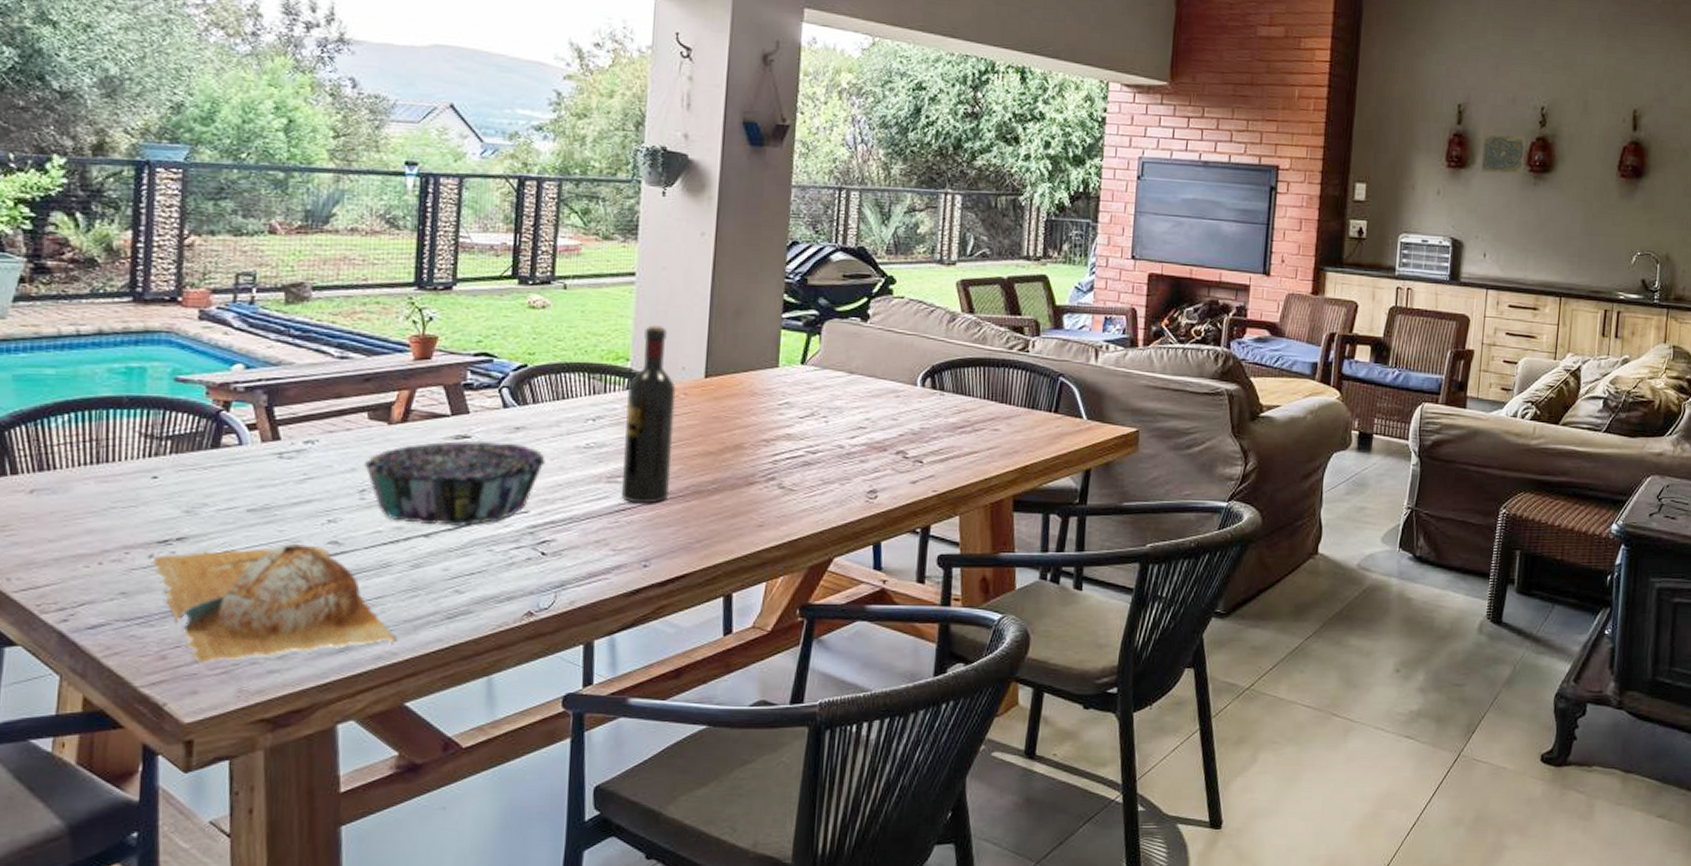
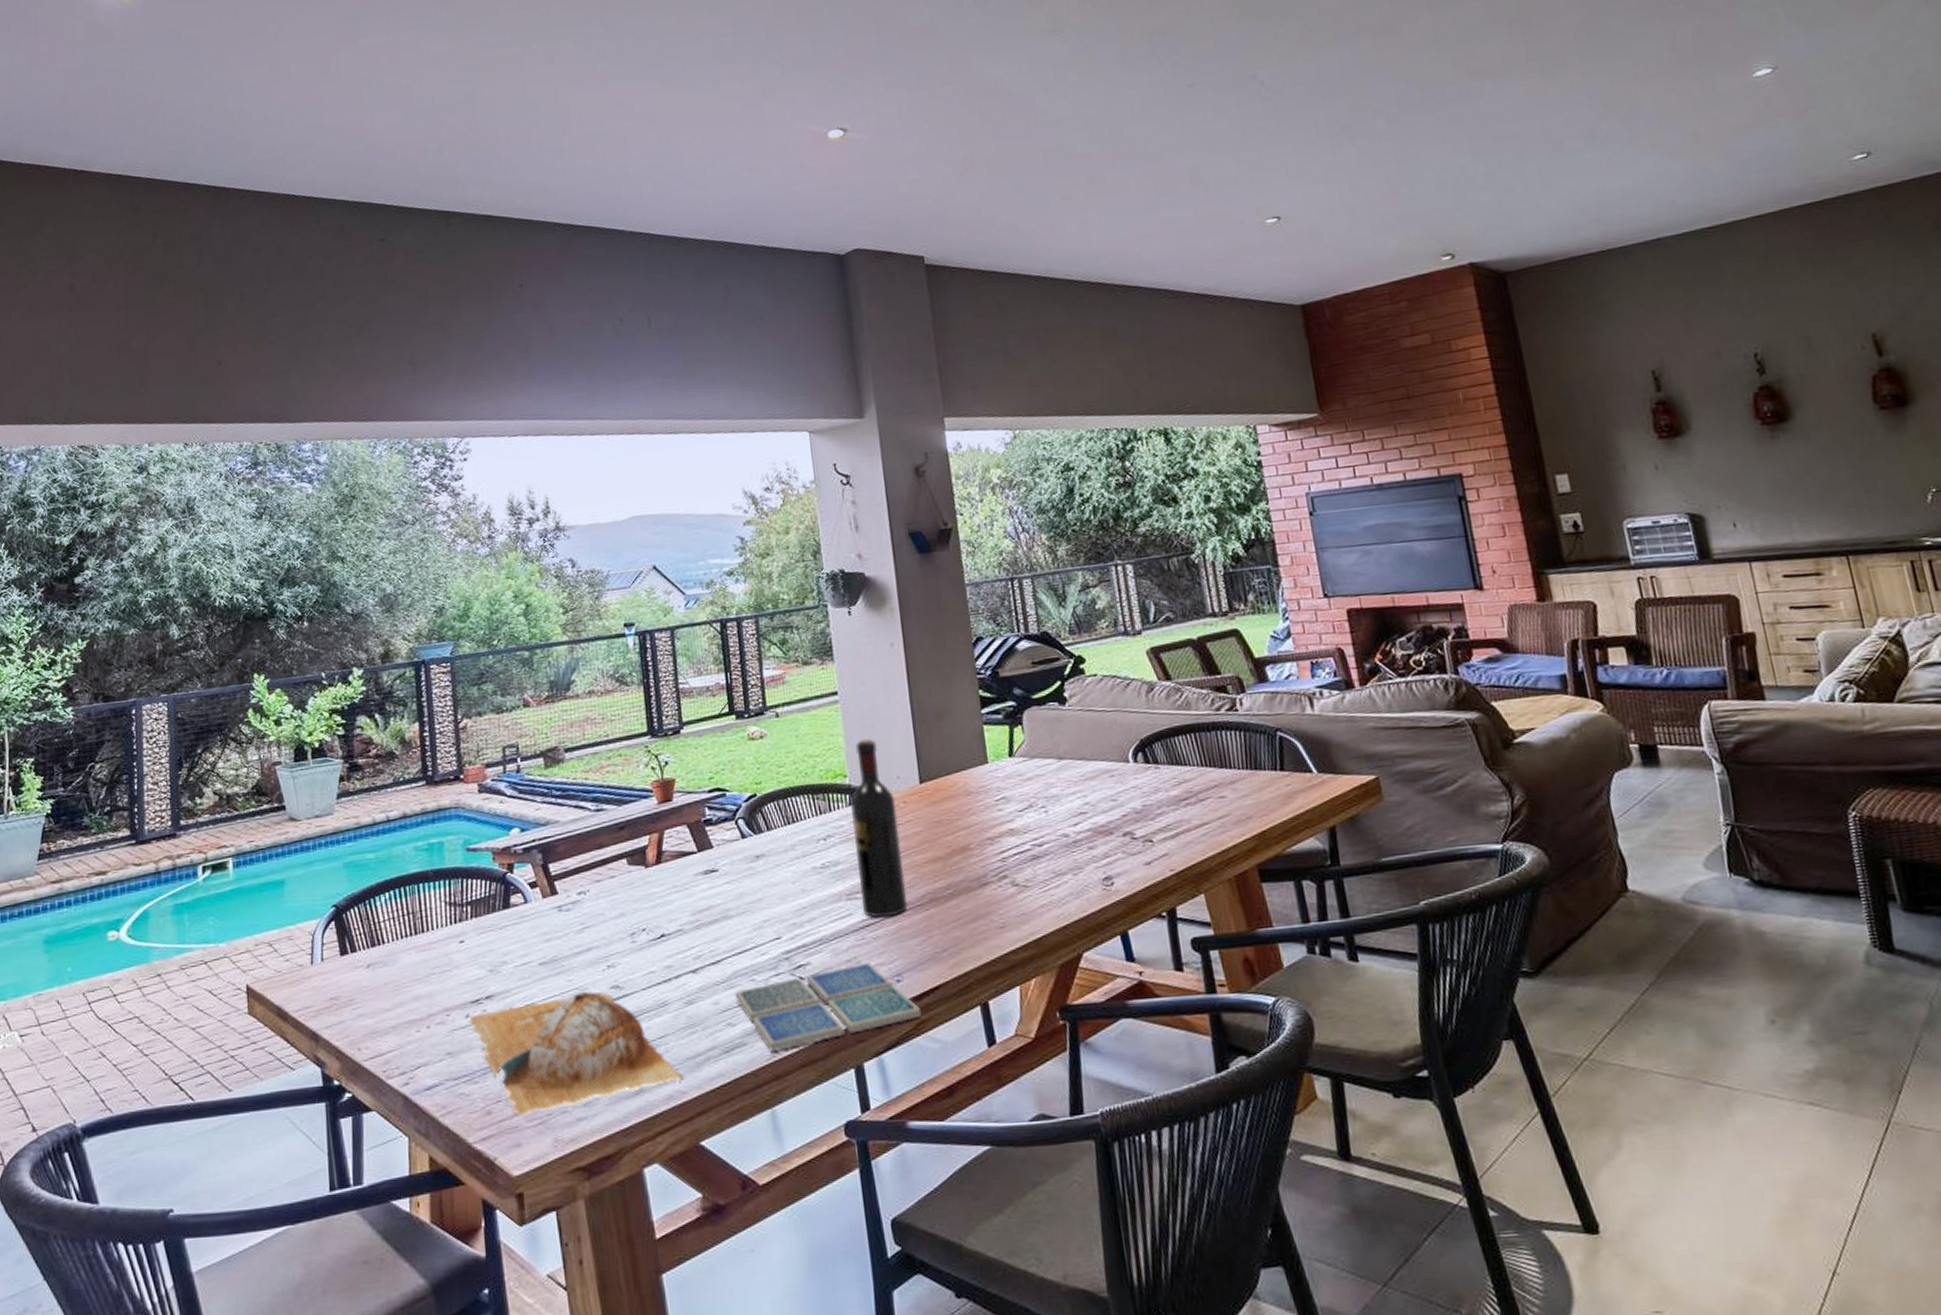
decorative bowl: present [363,440,545,526] -> none [630,871,788,961]
drink coaster: none [468,545,662,621] -> present [734,962,921,1051]
decorative tile: present [1480,134,1525,175] -> none [1692,387,1753,437]

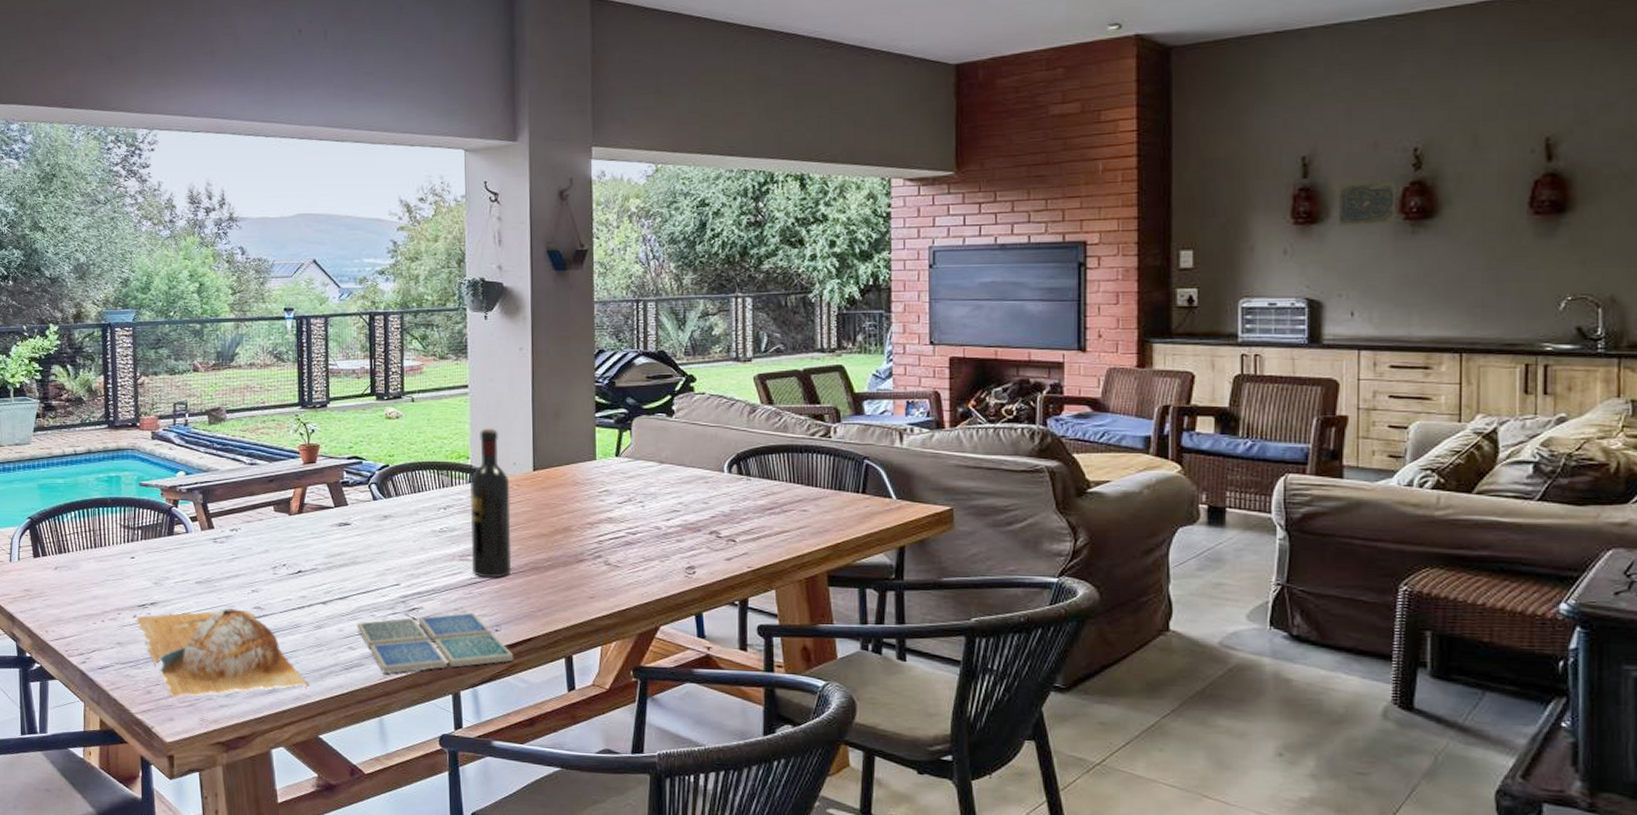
decorative tile: none [1692,387,1753,437] -> present [1338,181,1395,226]

